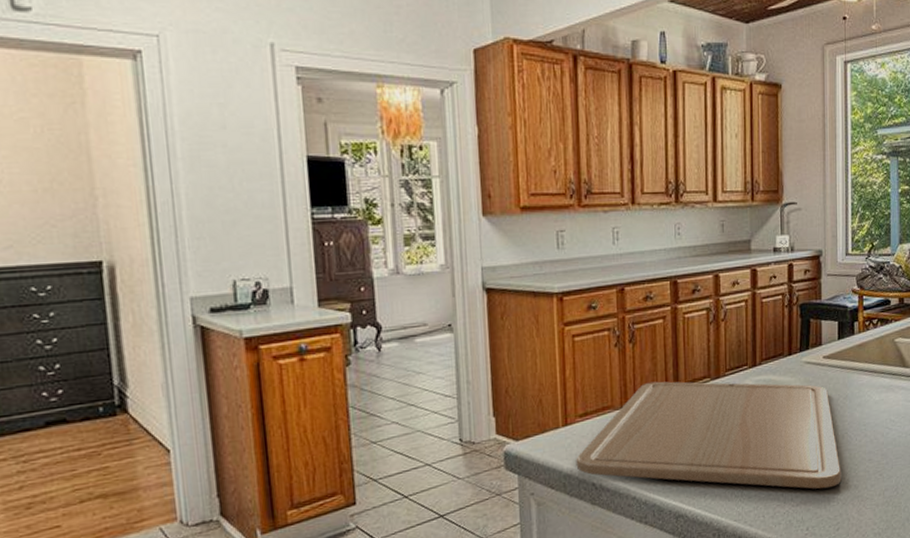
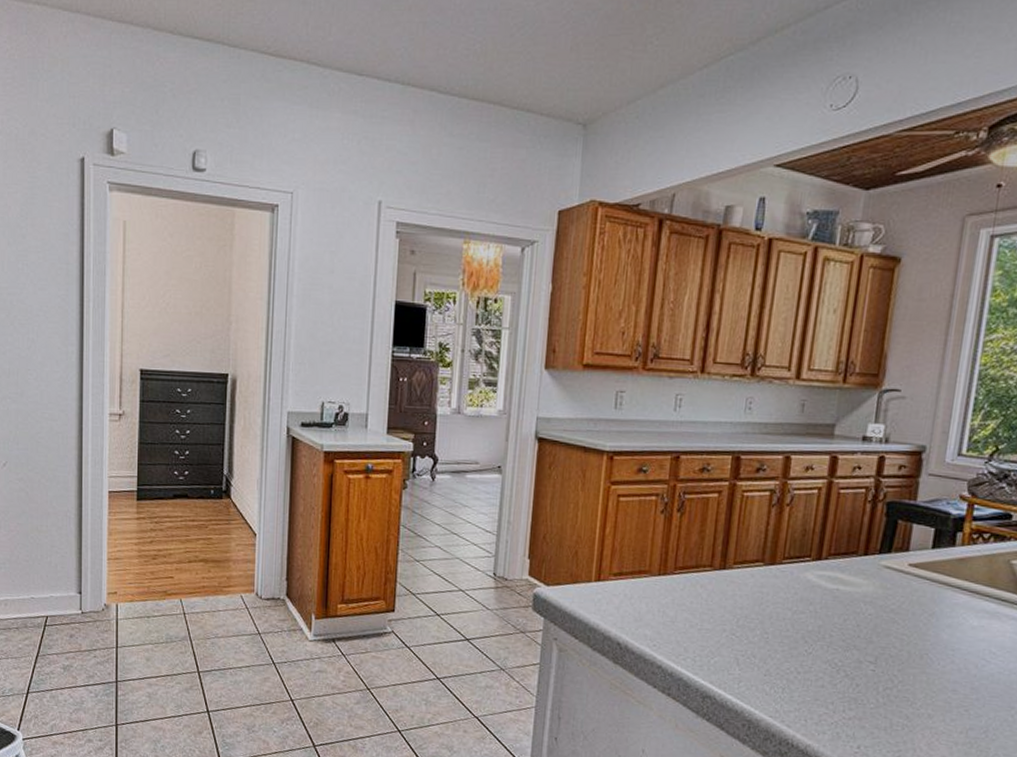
chopping board: present [576,381,842,489] -> none [603,555,914,710]

